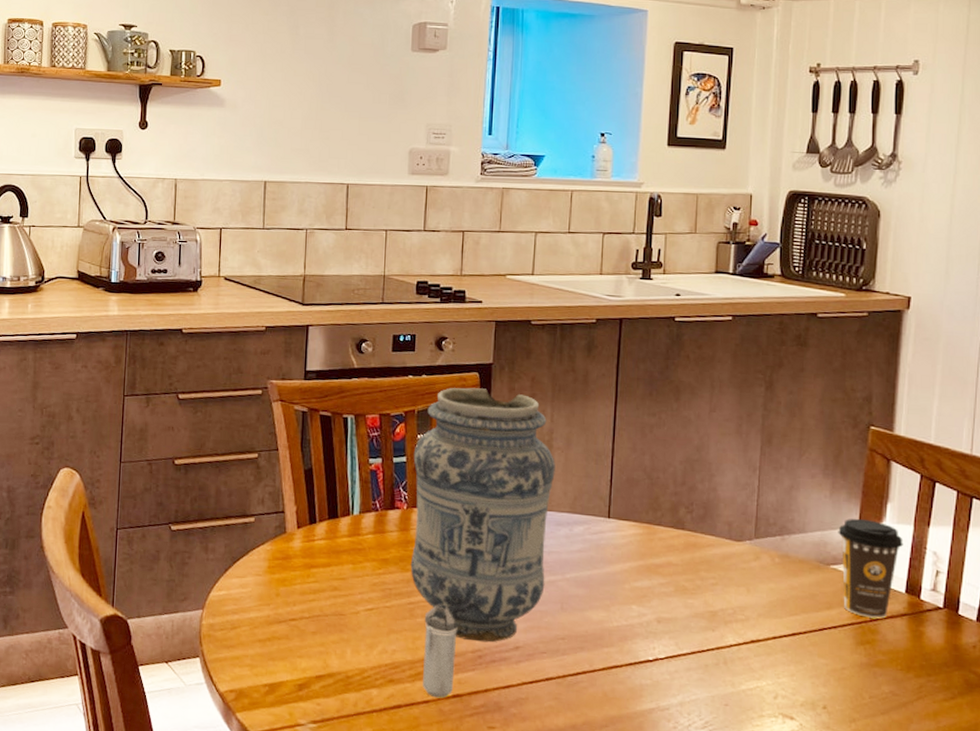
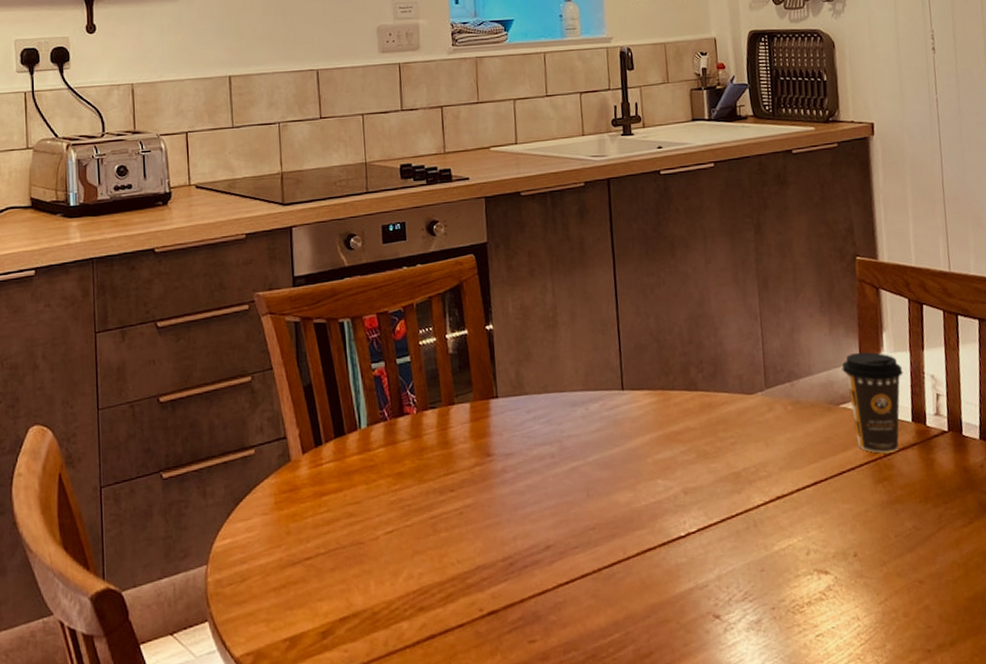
vase: present [410,387,555,643] -> none [417,270,568,548]
shaker: present [423,604,458,699] -> none [448,512,487,620]

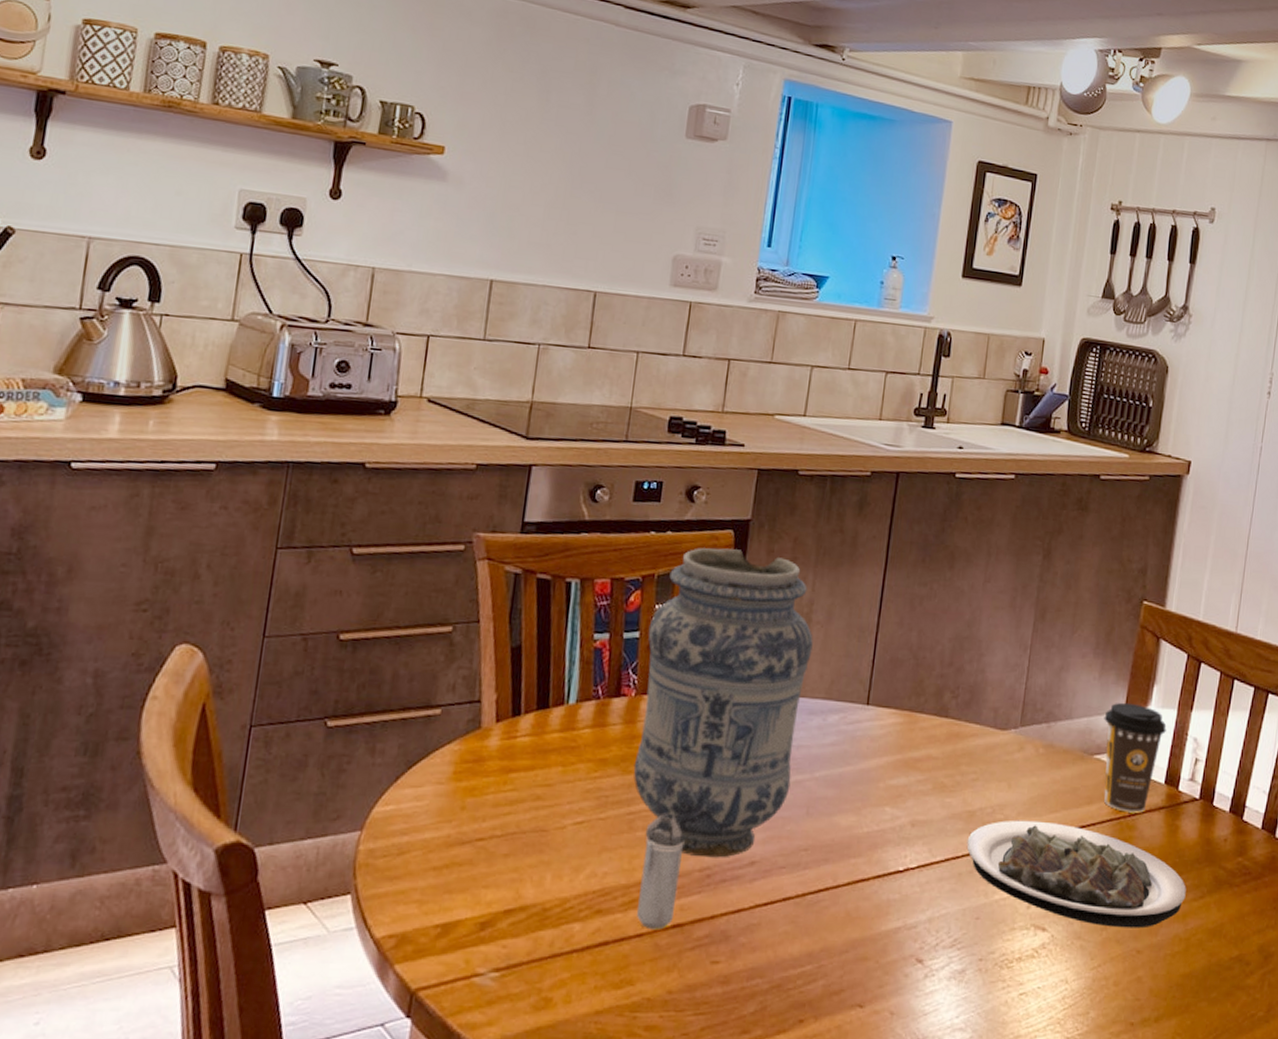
vase: none [417,270,568,548] -> present [633,548,813,858]
shaker: none [448,512,487,620] -> present [637,813,685,930]
plate: none [738,472,955,563] -> present [966,820,1186,929]

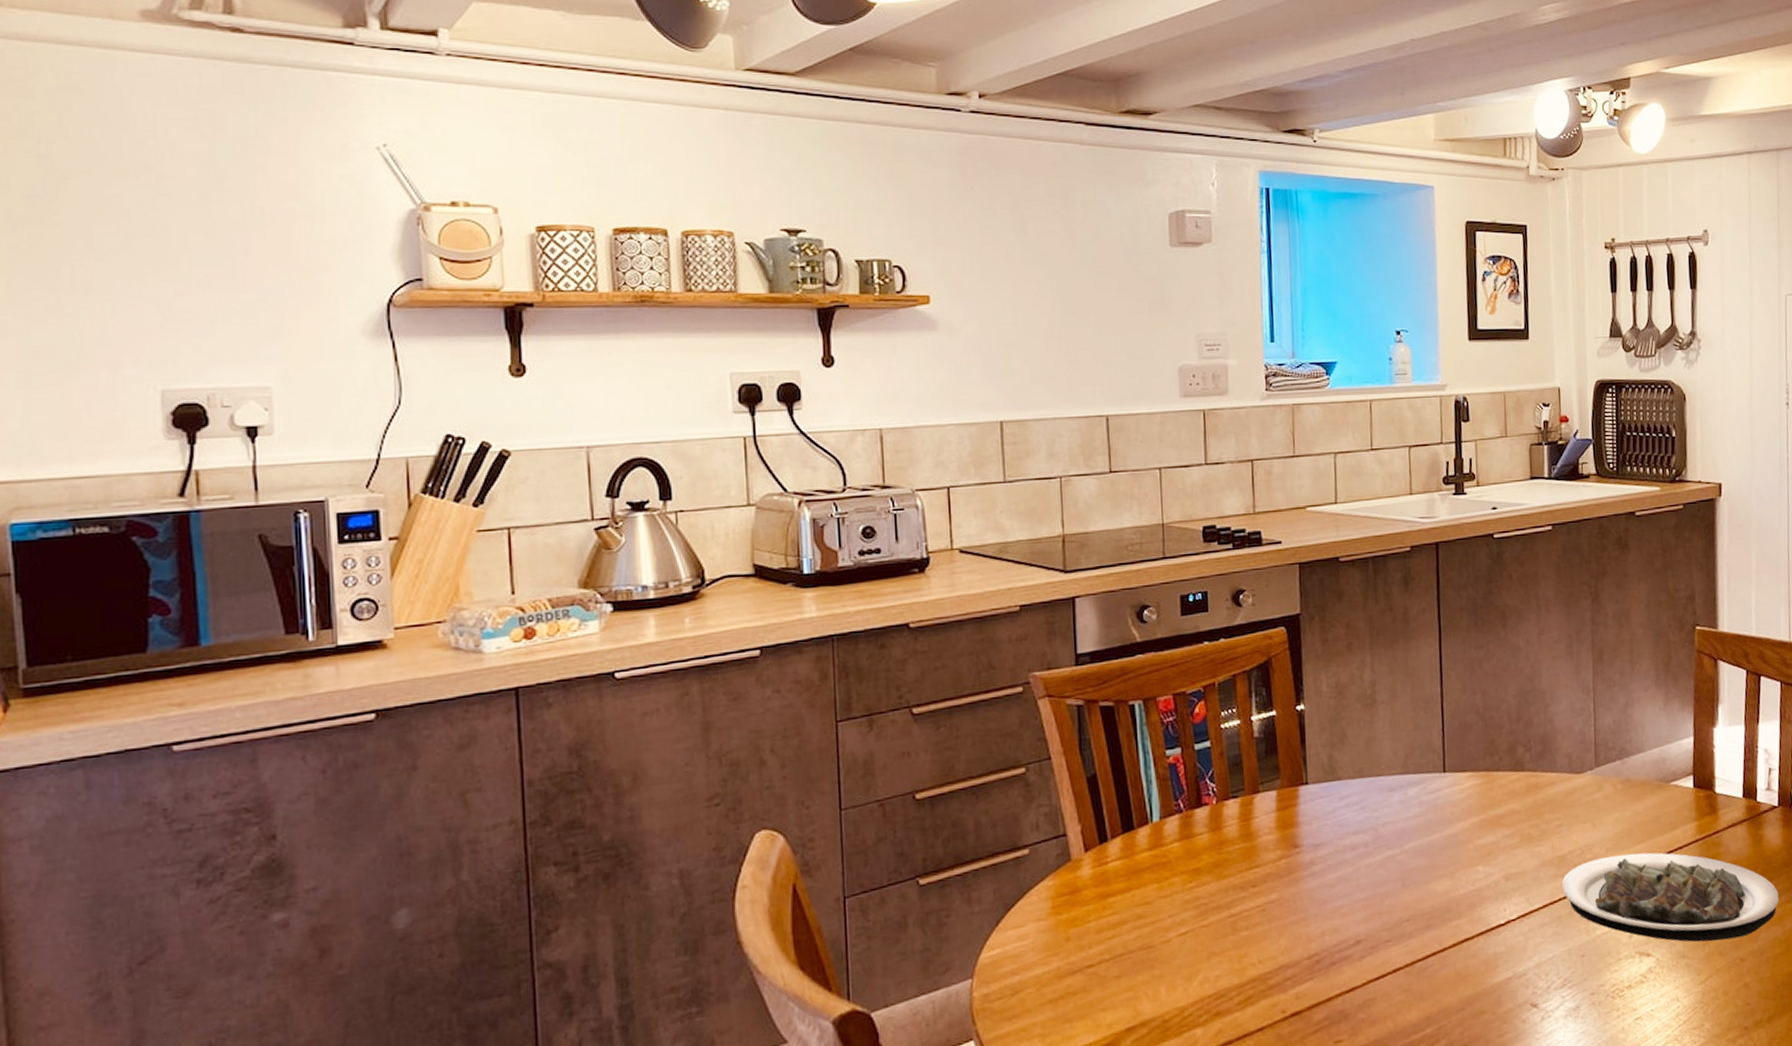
vase: present [633,548,813,858] -> none [1218,645,1383,946]
shaker: present [637,813,685,930] -> none [1249,908,1291,1022]
coffee cup: present [1103,702,1167,813] -> none [1675,726,1737,831]

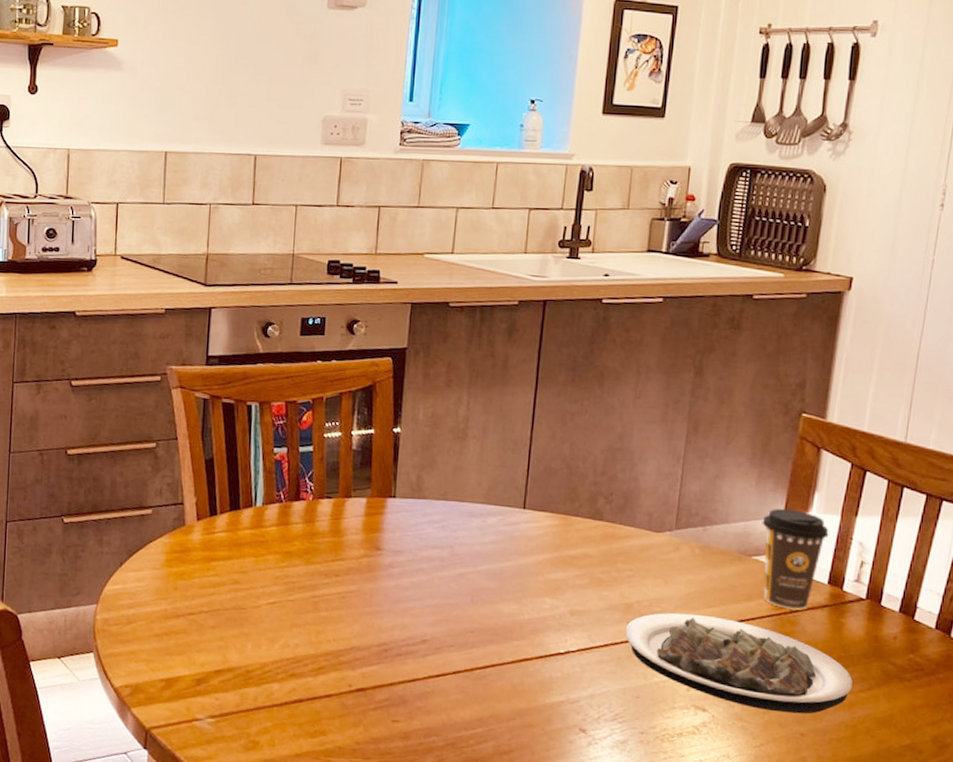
coffee cup: none [1675,726,1737,831] -> present [762,508,829,610]

